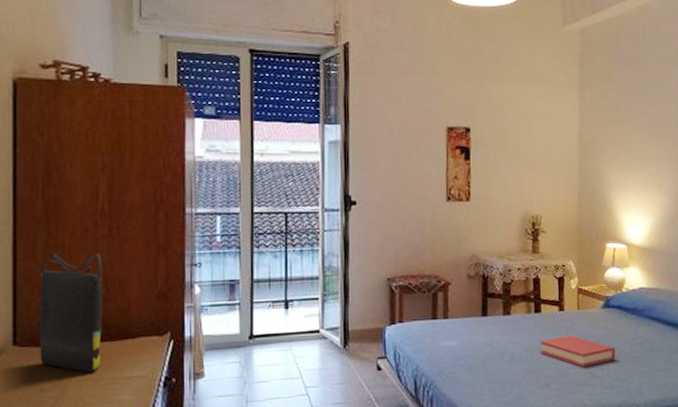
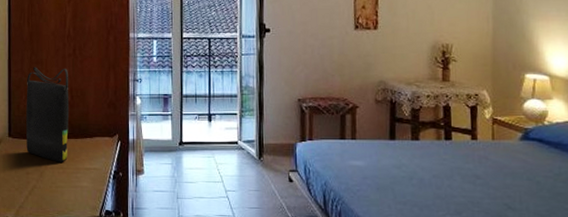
hardback book: present [540,335,616,367] -> none [451,165,536,198]

